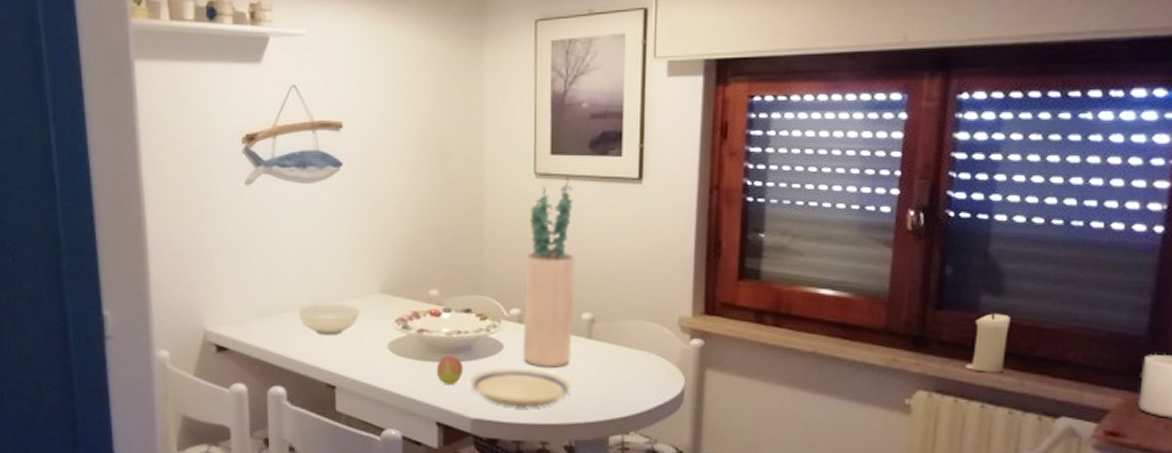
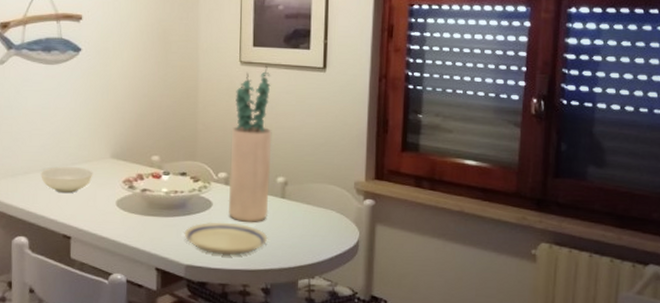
fruit: present [436,355,464,384] -> none [156,211,179,236]
candle: present [965,313,1010,374] -> none [577,181,610,230]

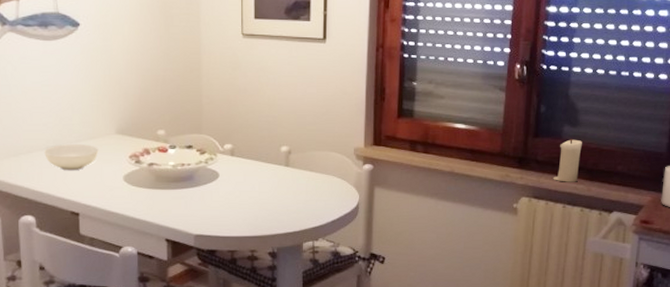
plate: present [184,222,268,255] -> none [192,192,274,223]
vase: present [228,65,272,223] -> none [234,37,275,192]
candle: none [577,181,610,230] -> present [553,139,582,183]

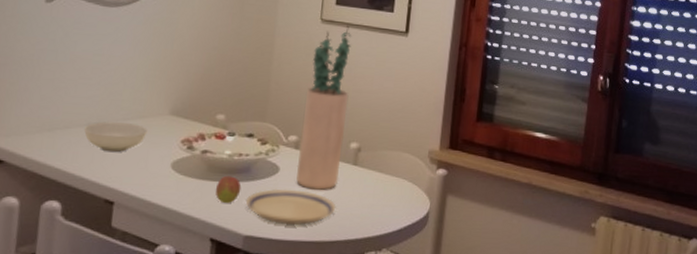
fruit: none [164,184,187,208] -> present [215,175,242,203]
plate: none [192,192,274,223] -> present [245,188,336,225]
vase: none [234,37,275,192] -> present [296,25,351,191]
candle: present [553,139,582,183] -> none [632,158,663,205]

